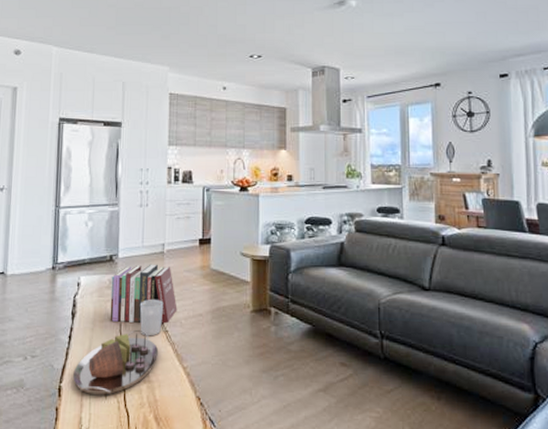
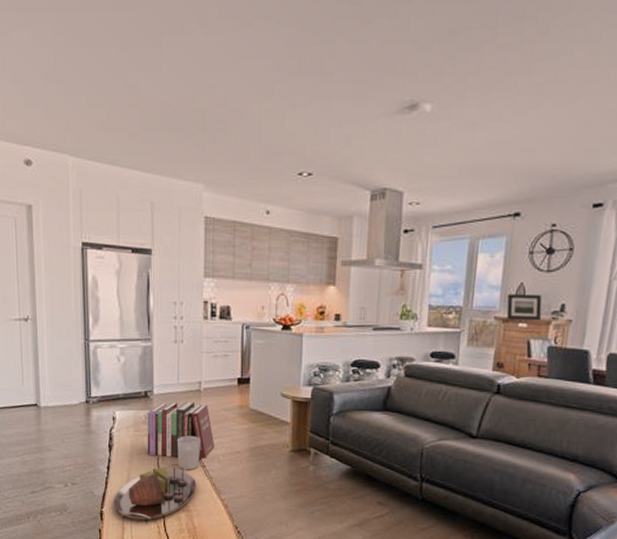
picture frame: none [439,152,473,176] -> present [506,294,542,321]

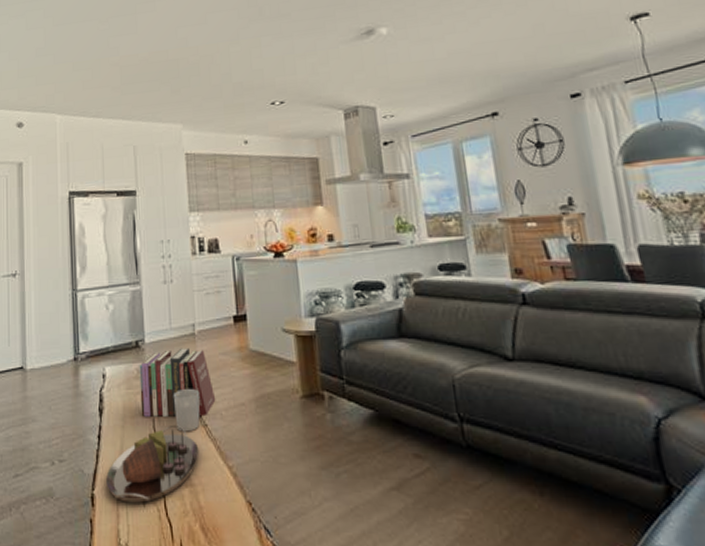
picture frame: present [506,294,542,321] -> none [506,190,551,221]

